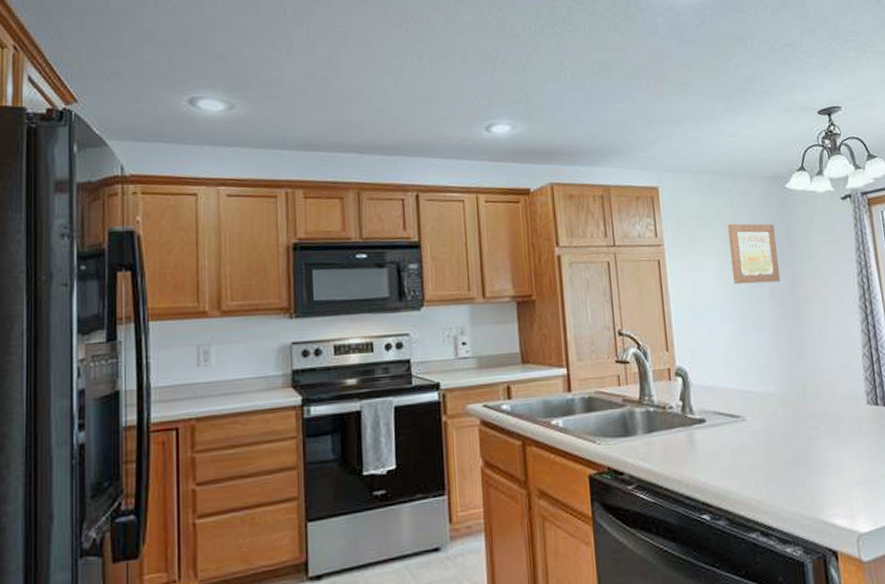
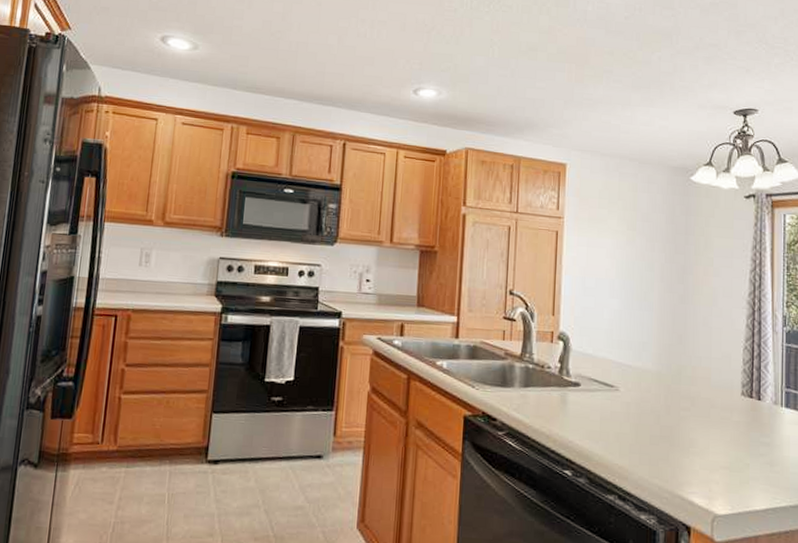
wall art: present [727,223,780,285] -> none [626,206,673,267]

